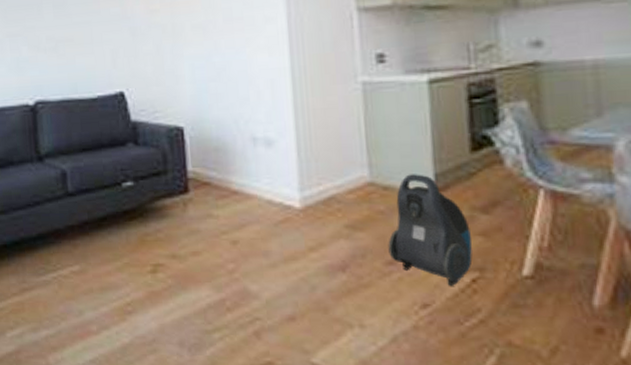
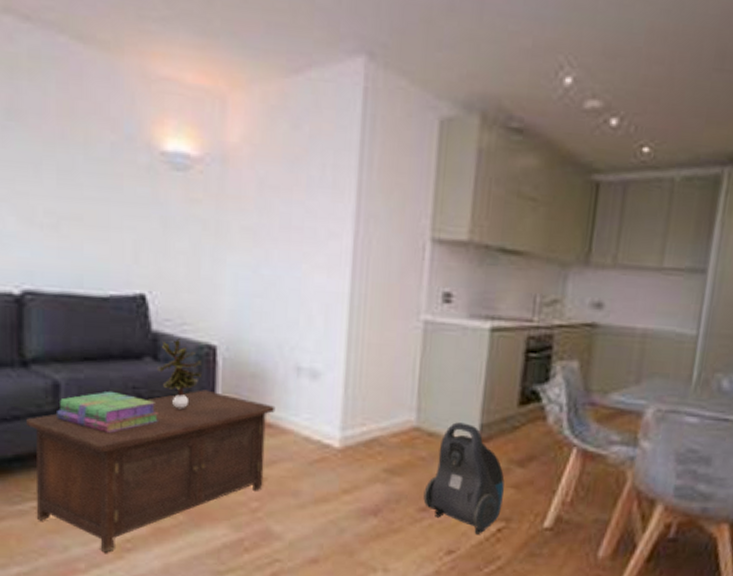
cabinet: none [44,166,239,316] -> present [26,390,276,553]
stack of books: none [66,174,143,210] -> present [57,391,158,433]
potted plant: none [138,124,174,185] -> present [157,338,202,409]

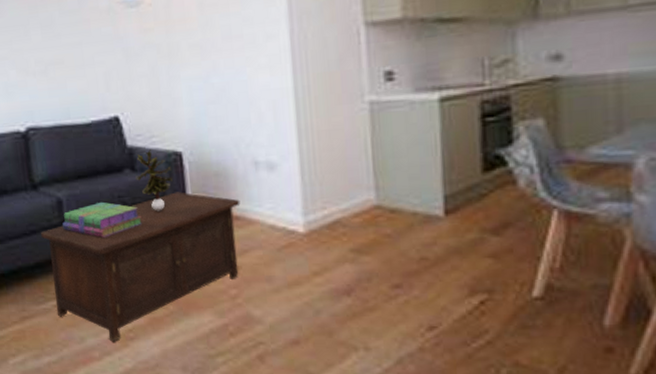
vacuum cleaner: present [423,422,505,534] -> none [394,196,481,308]

